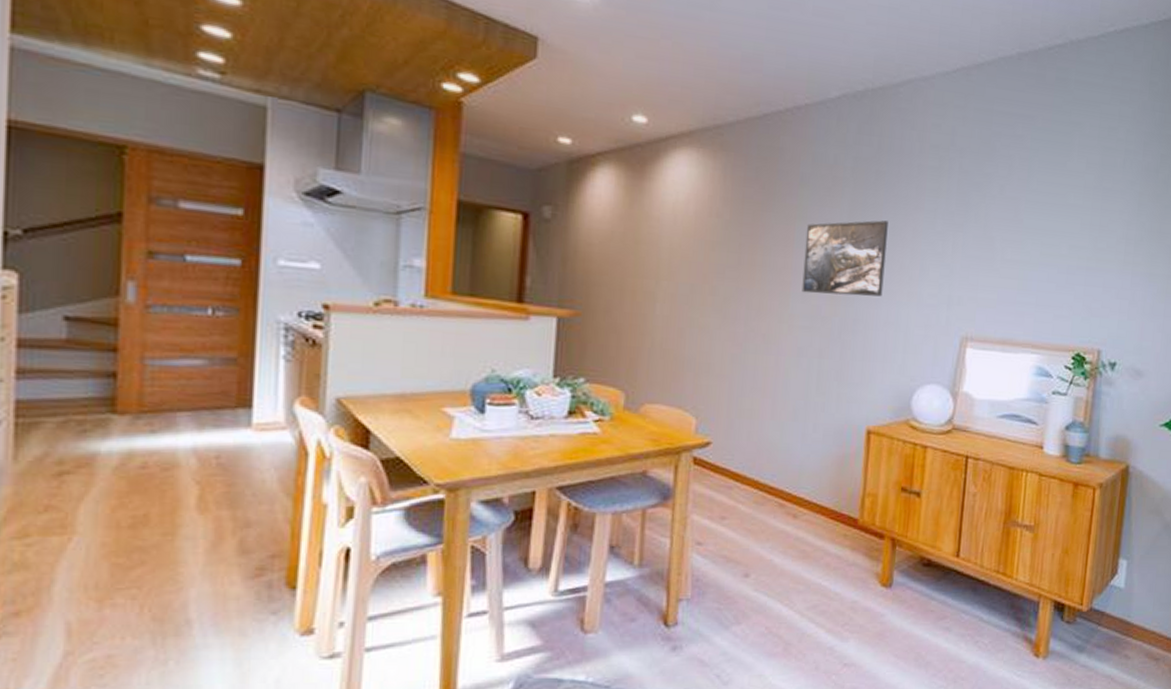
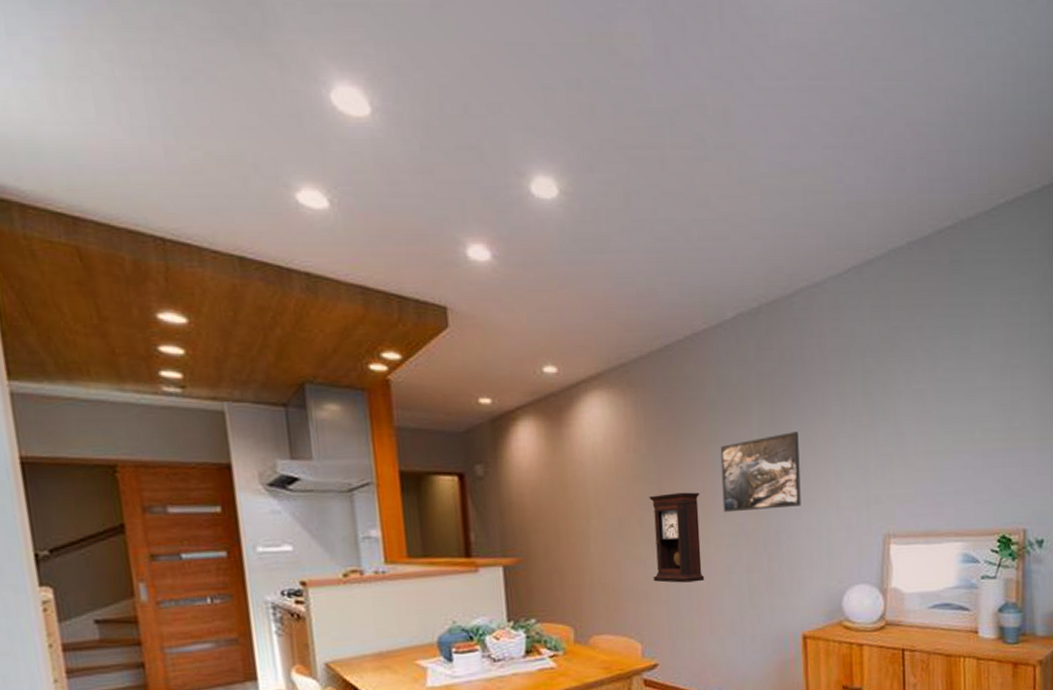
pendulum clock: none [718,264,780,361] -> present [649,492,705,583]

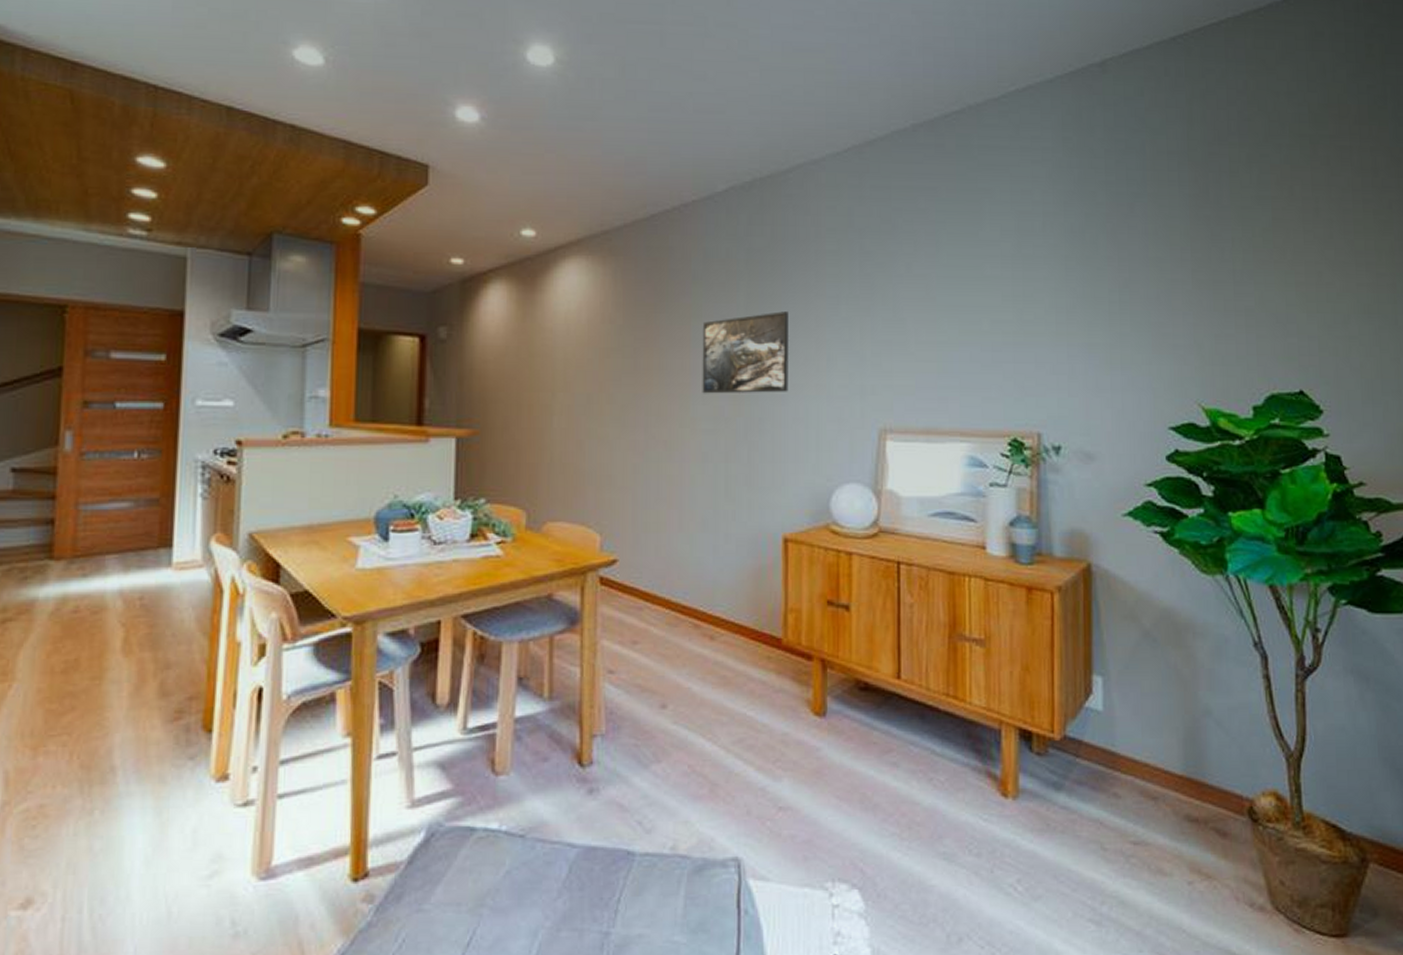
pendulum clock: present [649,492,705,583] -> none [619,369,678,469]

